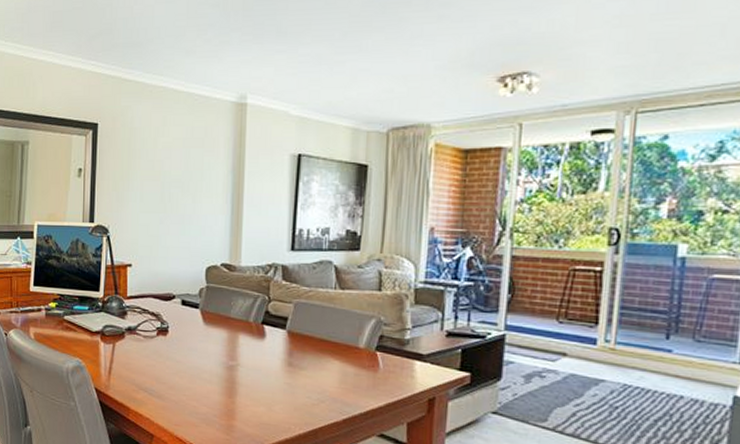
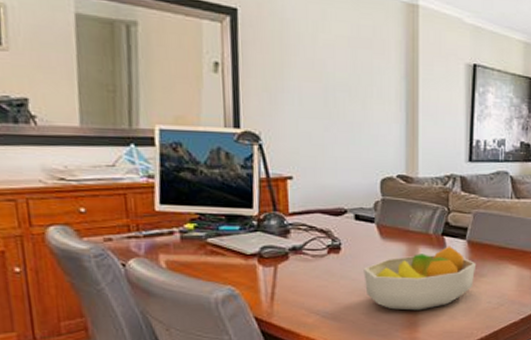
fruit bowl: none [187,335,296,398] -> present [363,246,477,311]

